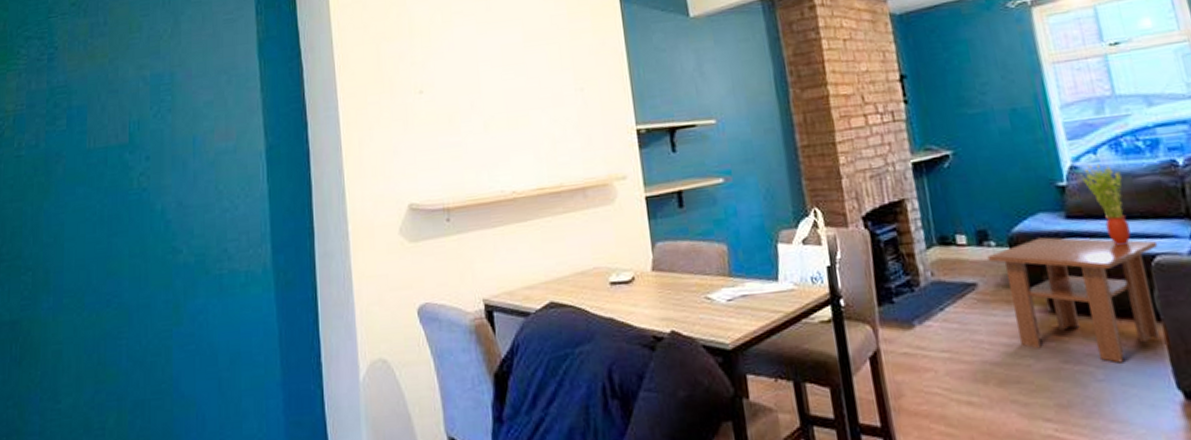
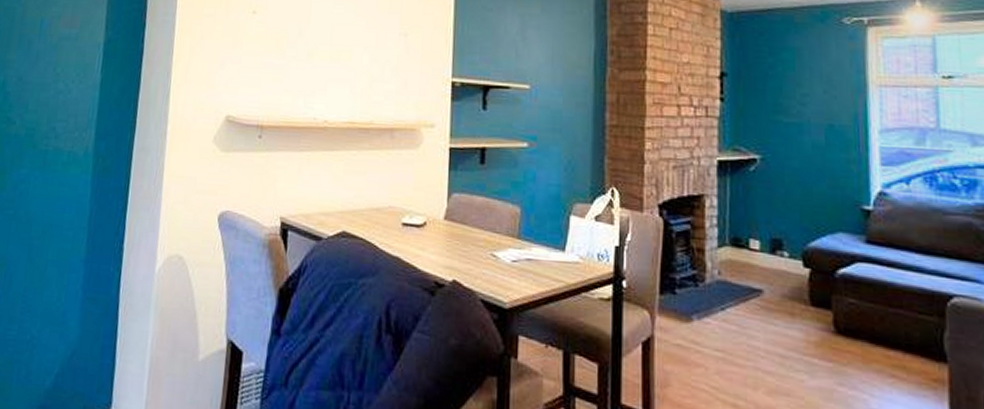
coffee table: present [987,237,1161,363] -> none [778,256,958,397]
potted plant: present [1081,164,1131,245] -> none [889,194,933,280]

